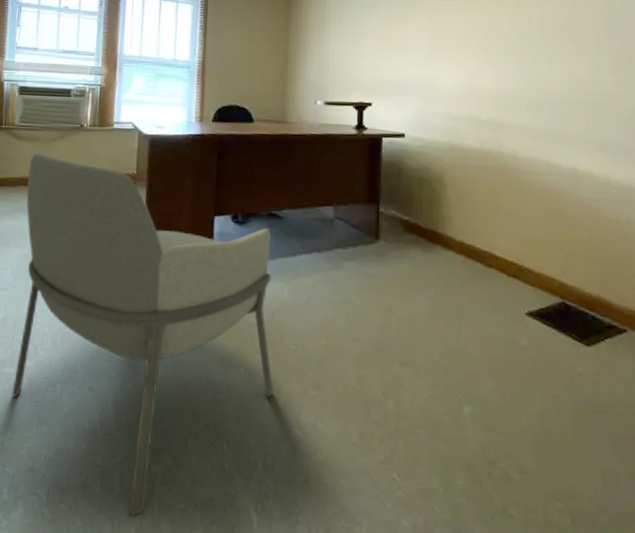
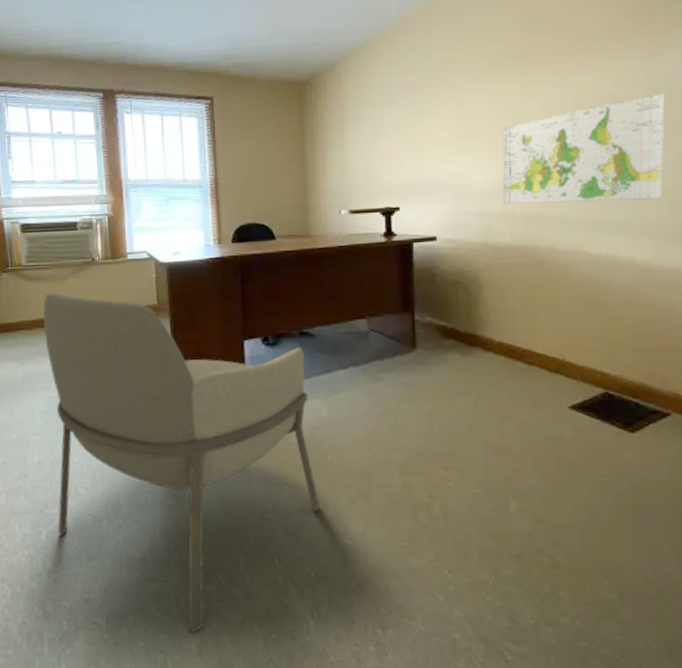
map: none [470,20,624,118] -> present [502,92,665,205]

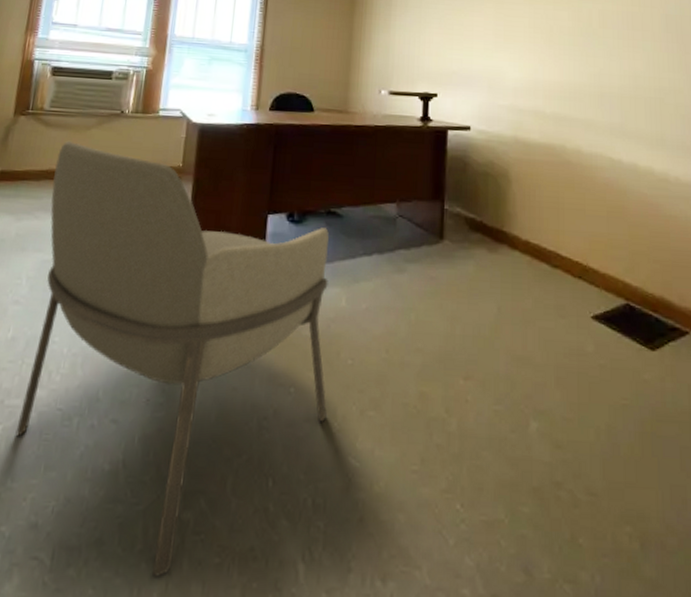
map: present [502,92,665,205] -> none [535,18,677,114]

